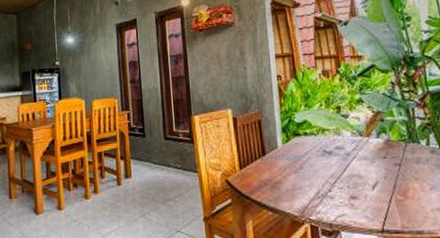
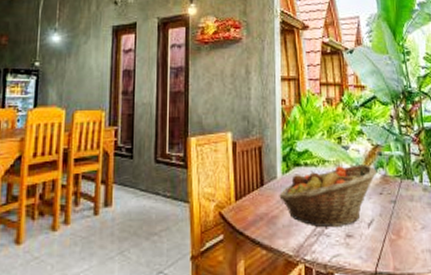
fruit basket: none [281,131,379,190] -> present [279,164,376,227]

